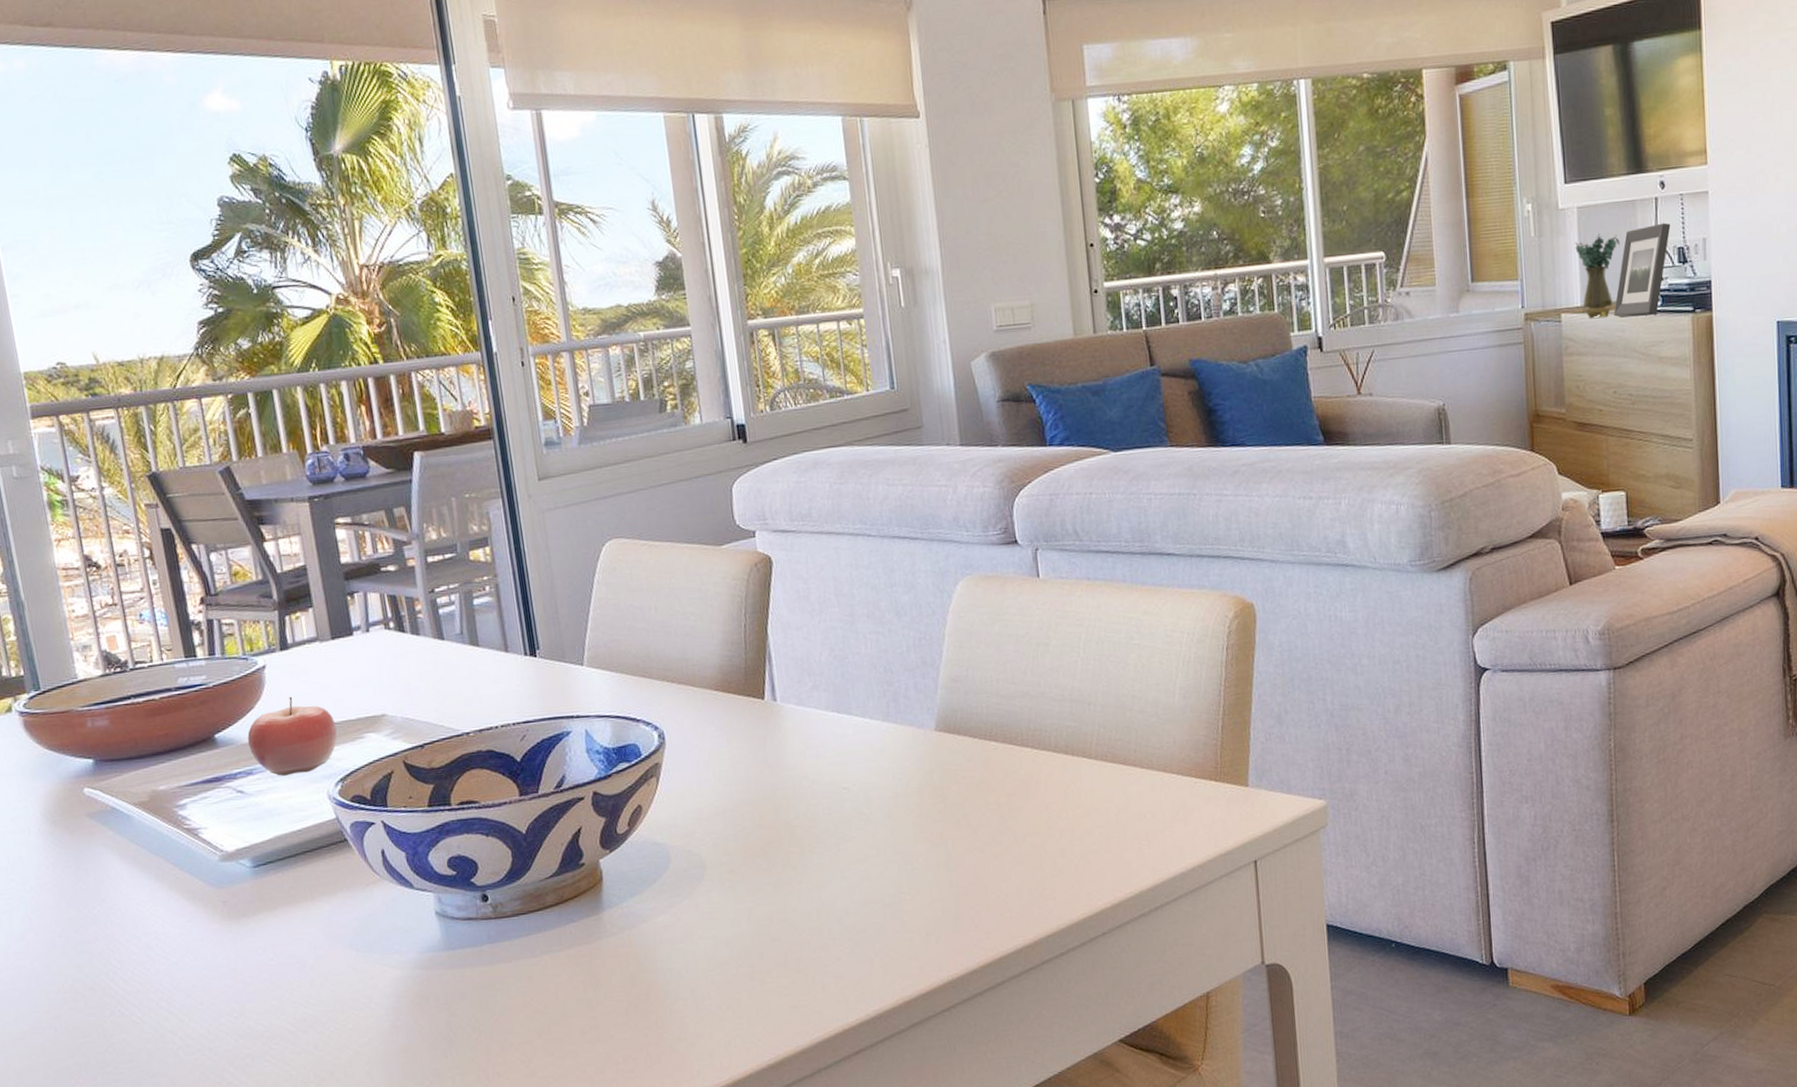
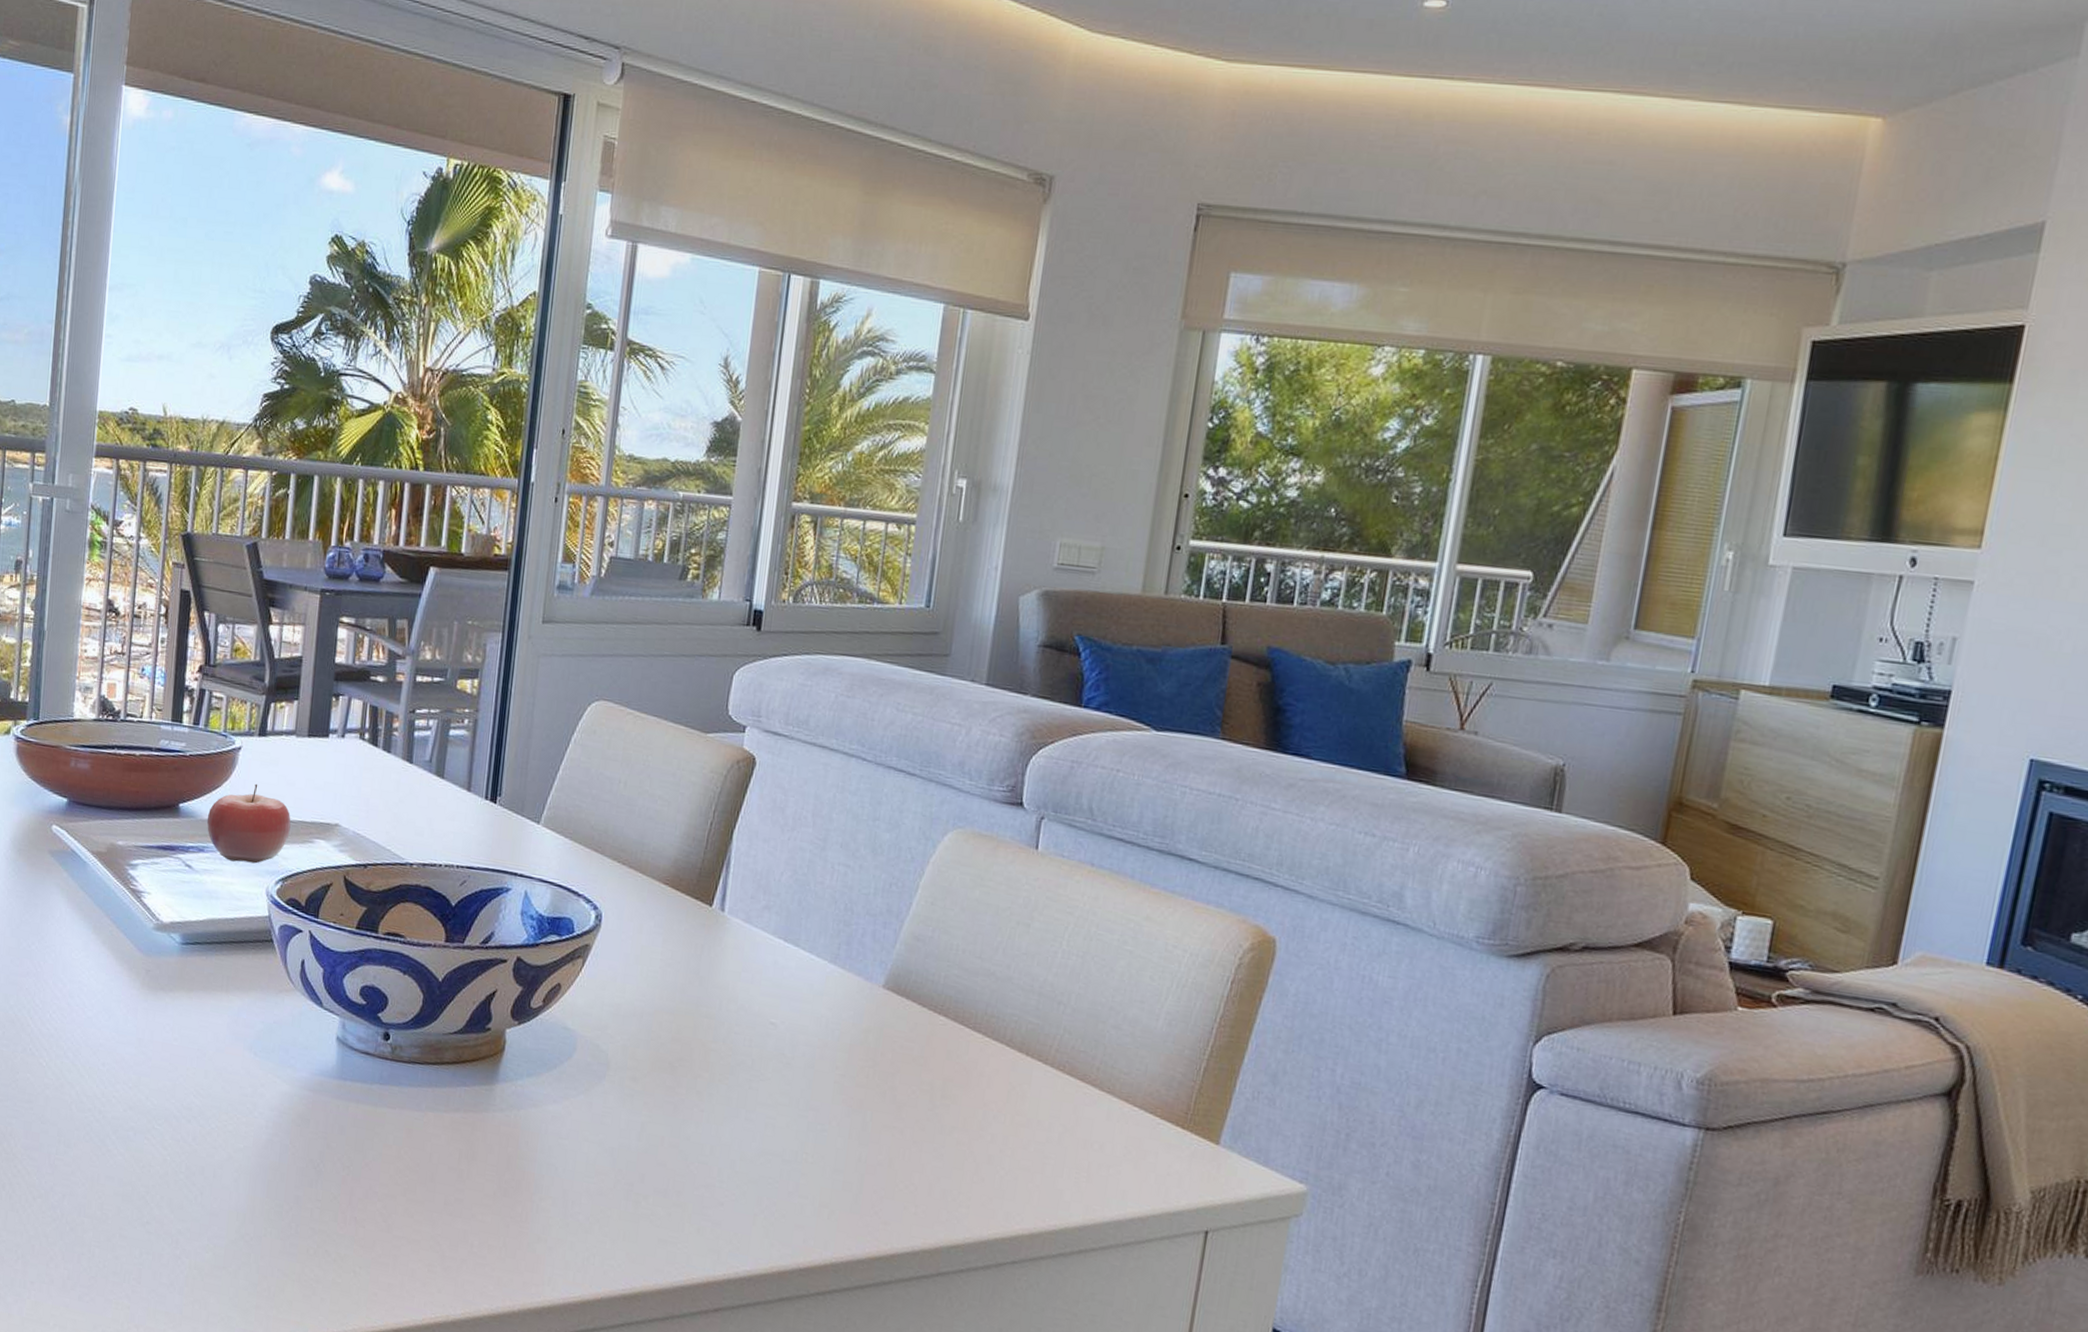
vase: present [1575,234,1620,319] -> none [1771,604,1839,707]
picture frame: present [1614,223,1671,317] -> none [1809,607,1913,717]

